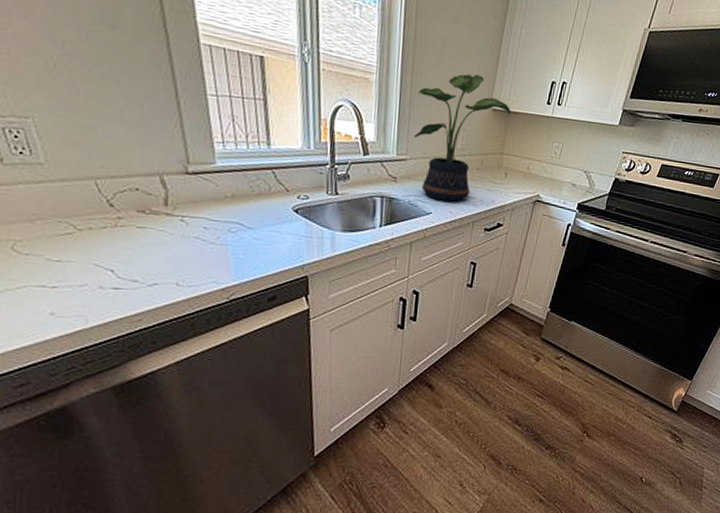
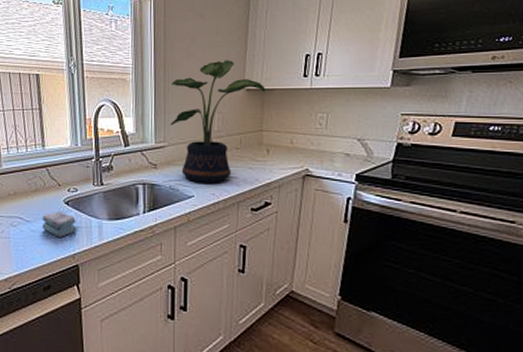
sponge: none [266,218,307,247] -> present [41,210,77,237]

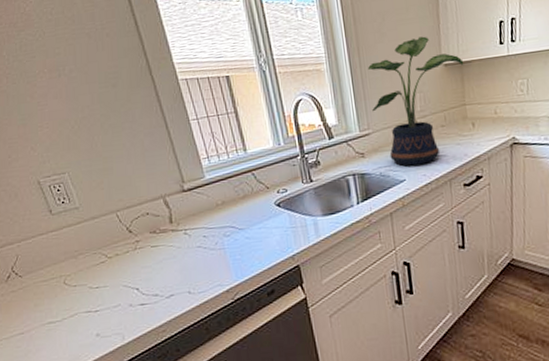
sponge: present [41,210,77,237] -> none [255,213,293,241]

